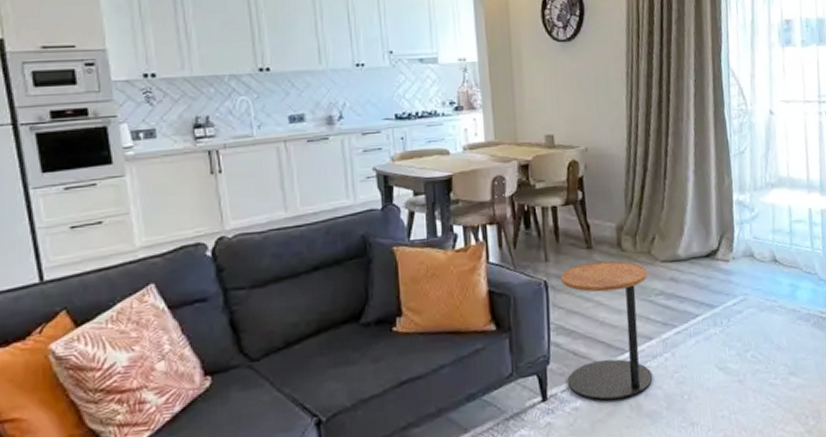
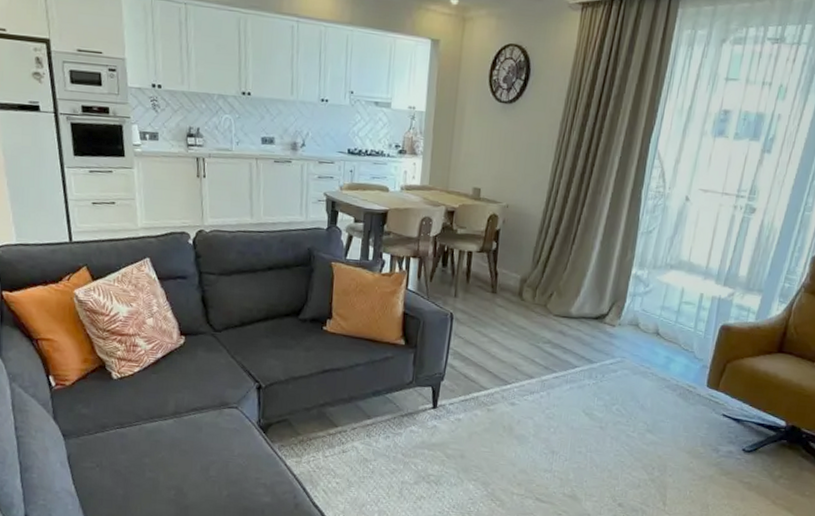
side table: present [561,261,653,401] -> none [455,305,541,421]

